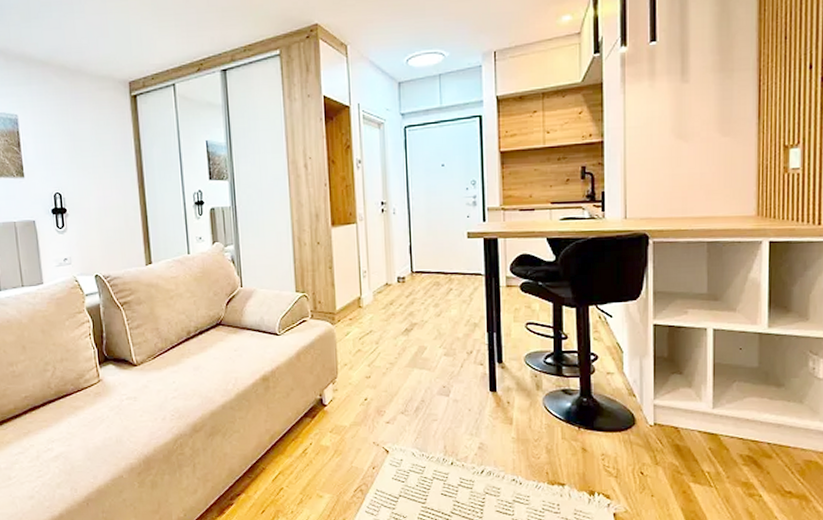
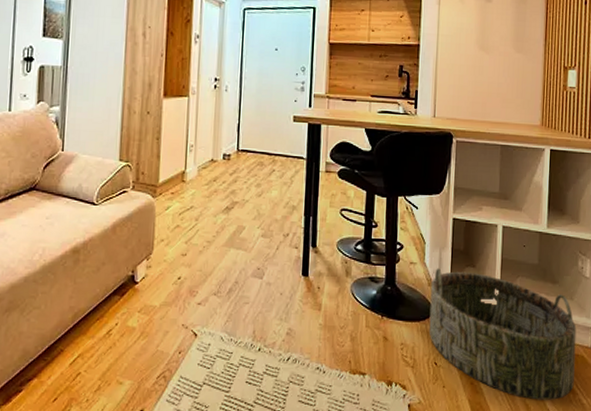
basket: none [632,377,808,508] -> present [429,268,577,400]

